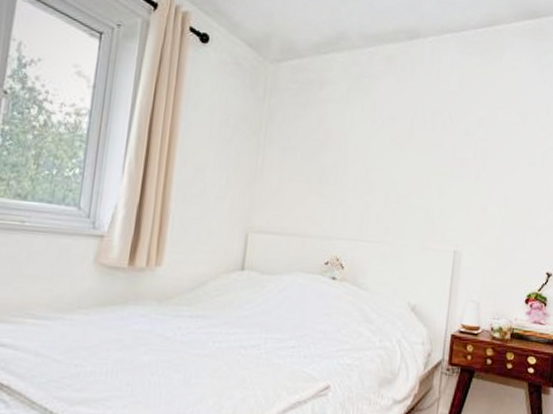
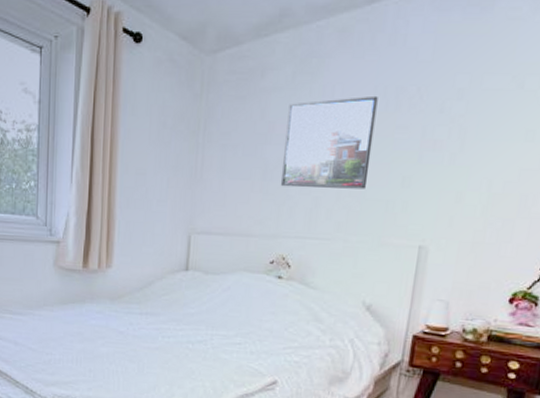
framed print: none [335,115,418,197] -> present [280,95,378,189]

